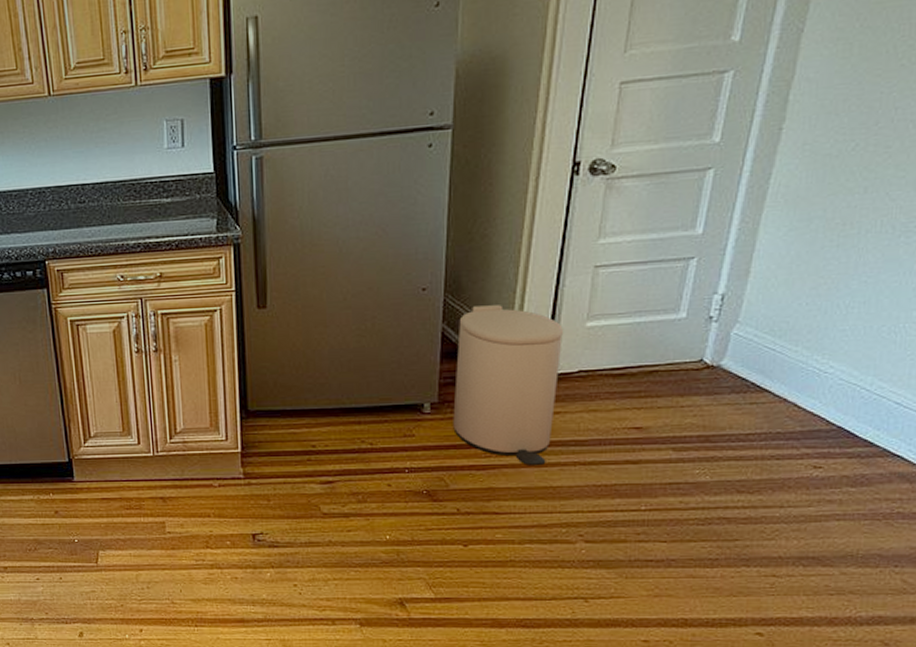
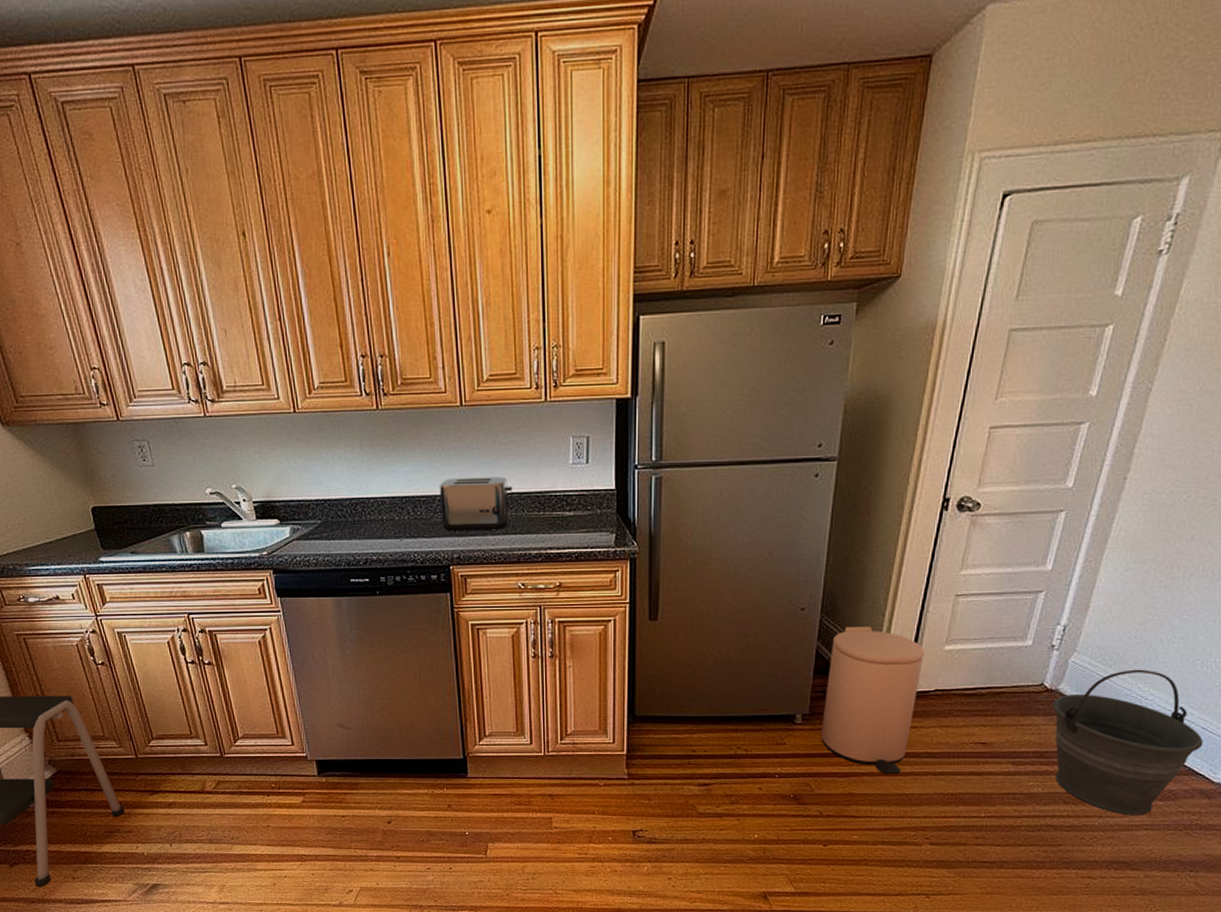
toaster: none [30,166,107,225] -> present [439,477,513,532]
bucket: none [716,339,899,505] -> present [1053,669,1204,816]

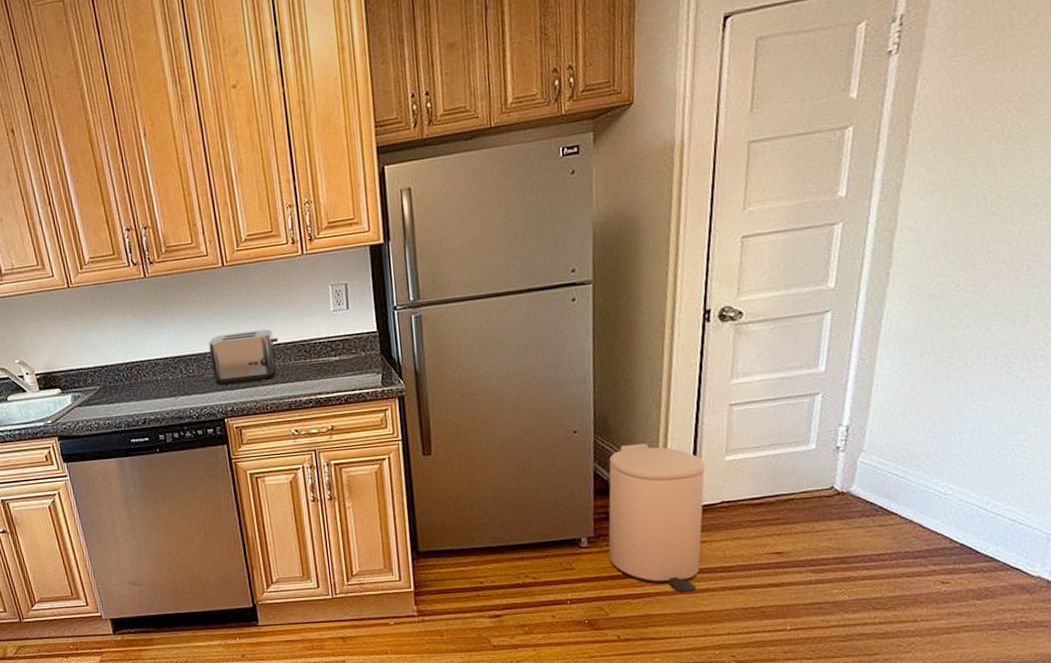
bucket: present [1053,669,1204,816] -> none [847,463,1015,618]

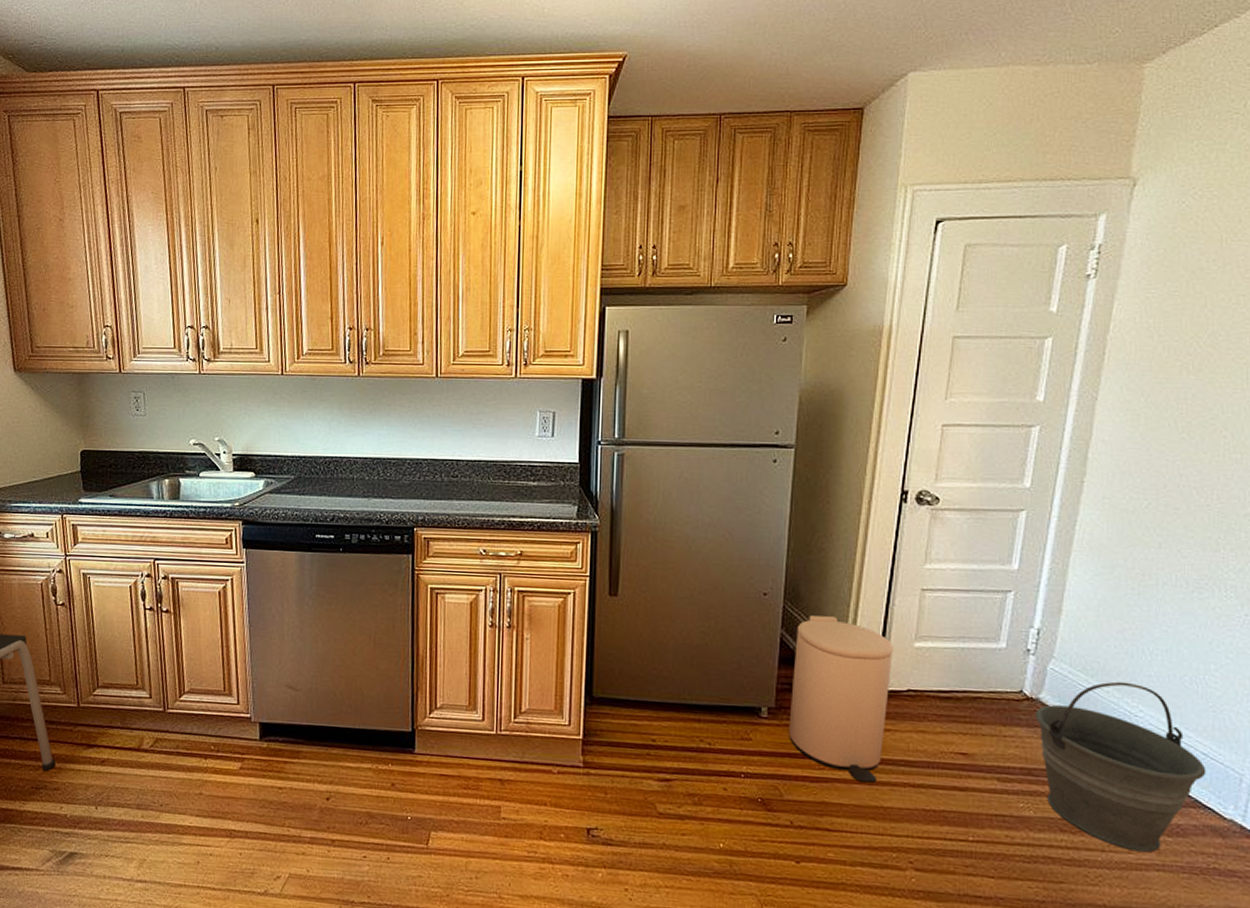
toaster: present [208,329,279,386] -> none [409,443,480,495]
bucket: none [847,463,1015,618] -> present [1036,681,1206,853]

